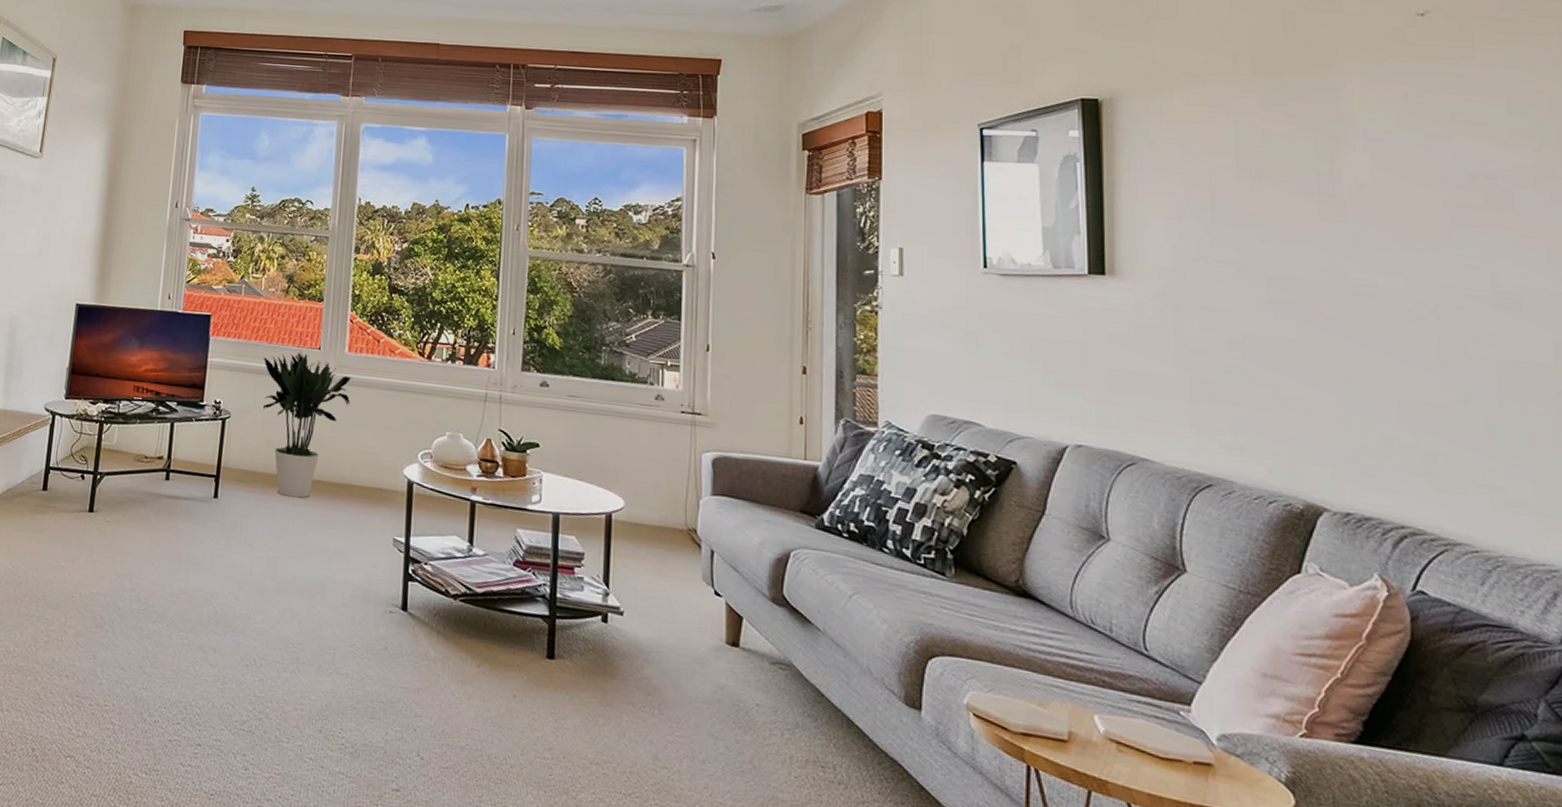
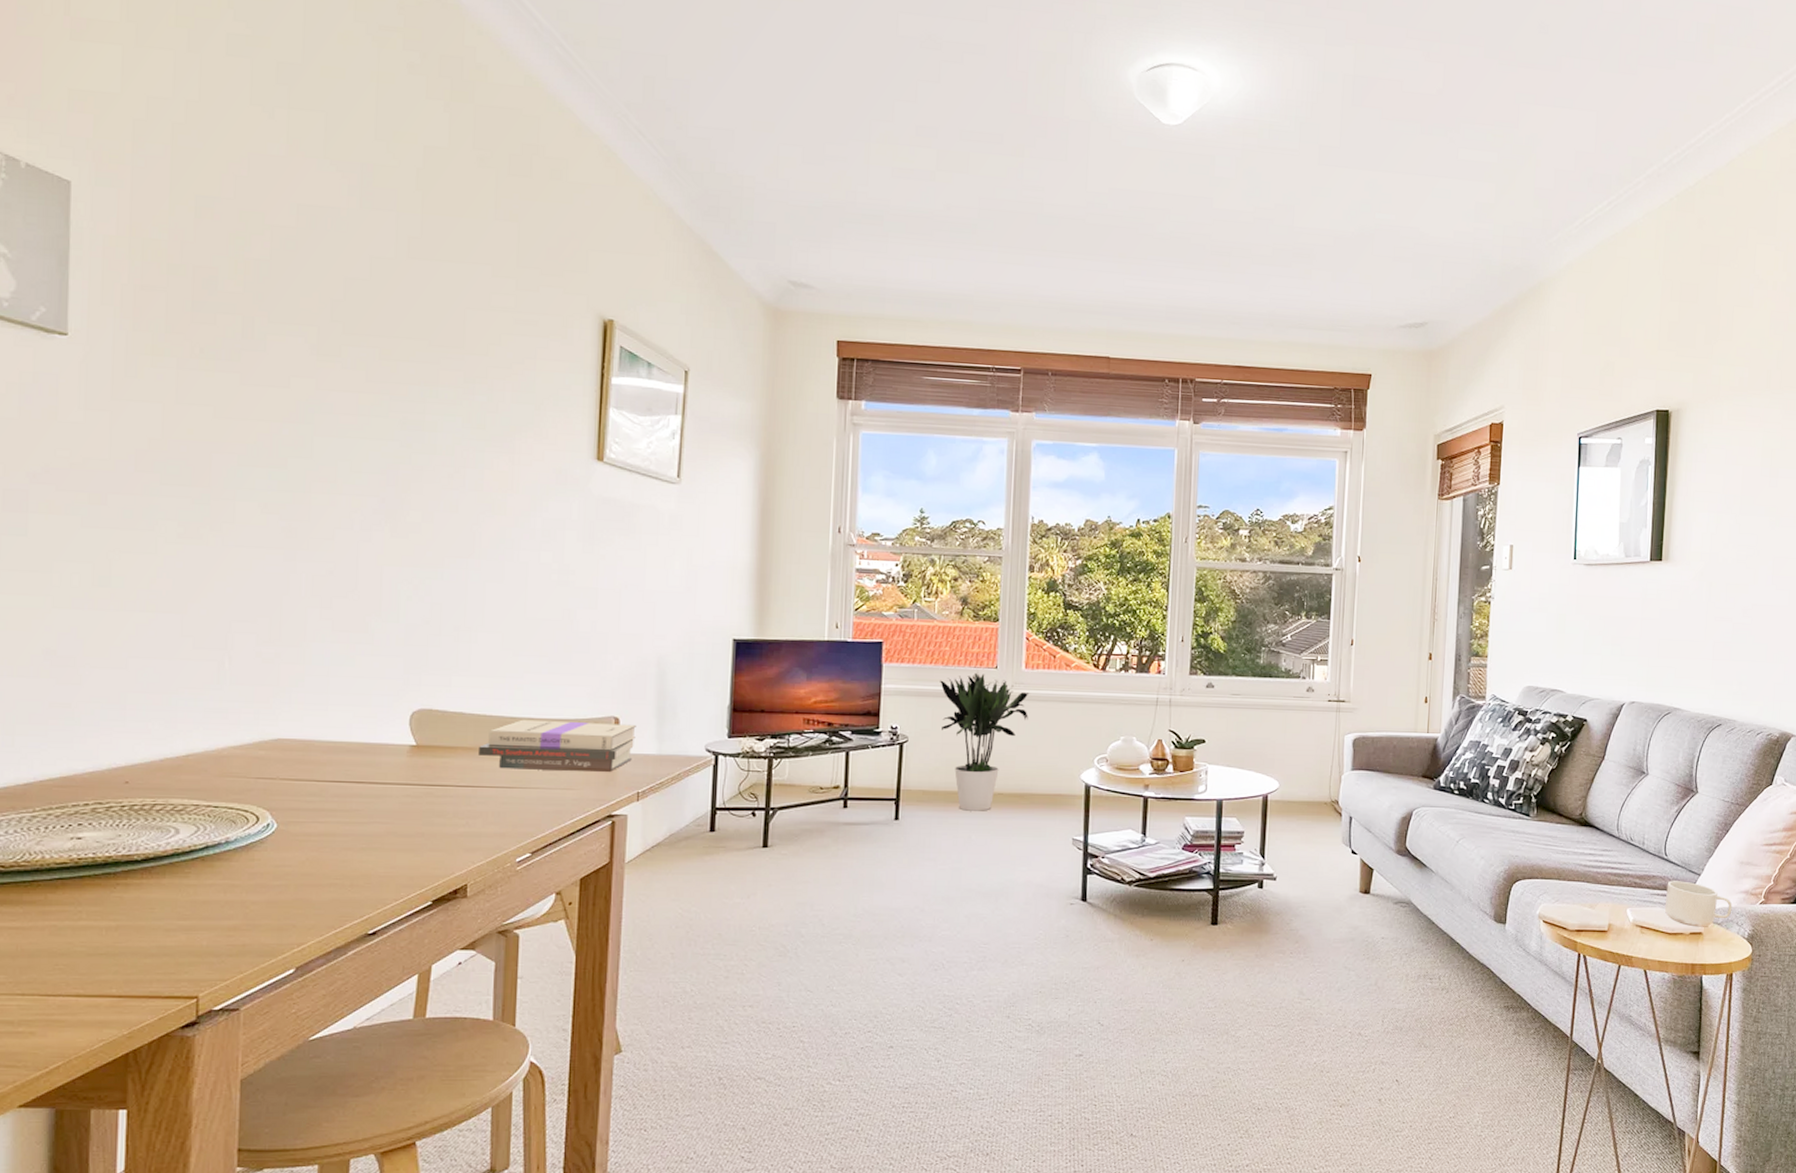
cup: none [1150,685,1257,758] -> present [1664,881,1733,927]

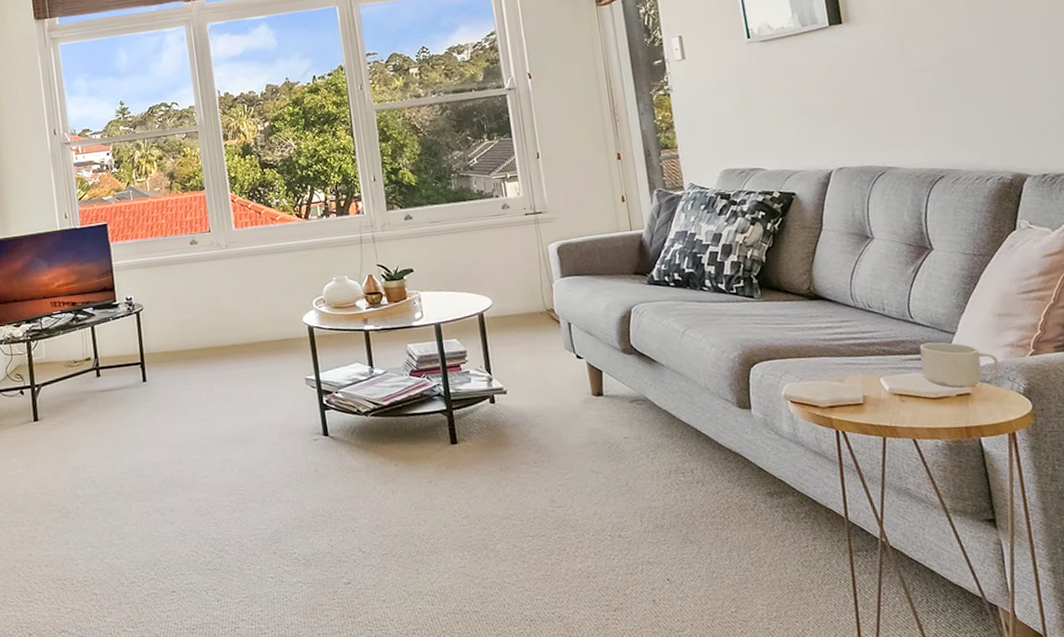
potted plant: present [940,673,1030,811] -> none [162,238,246,365]

